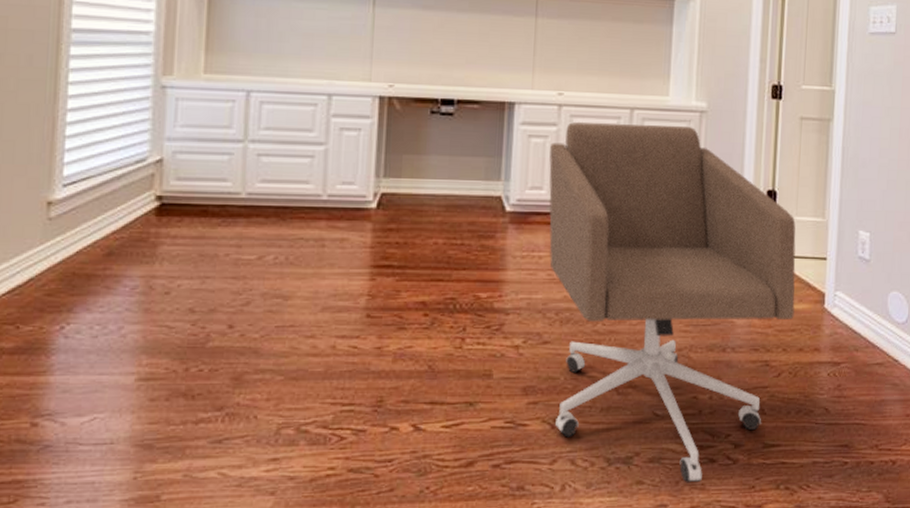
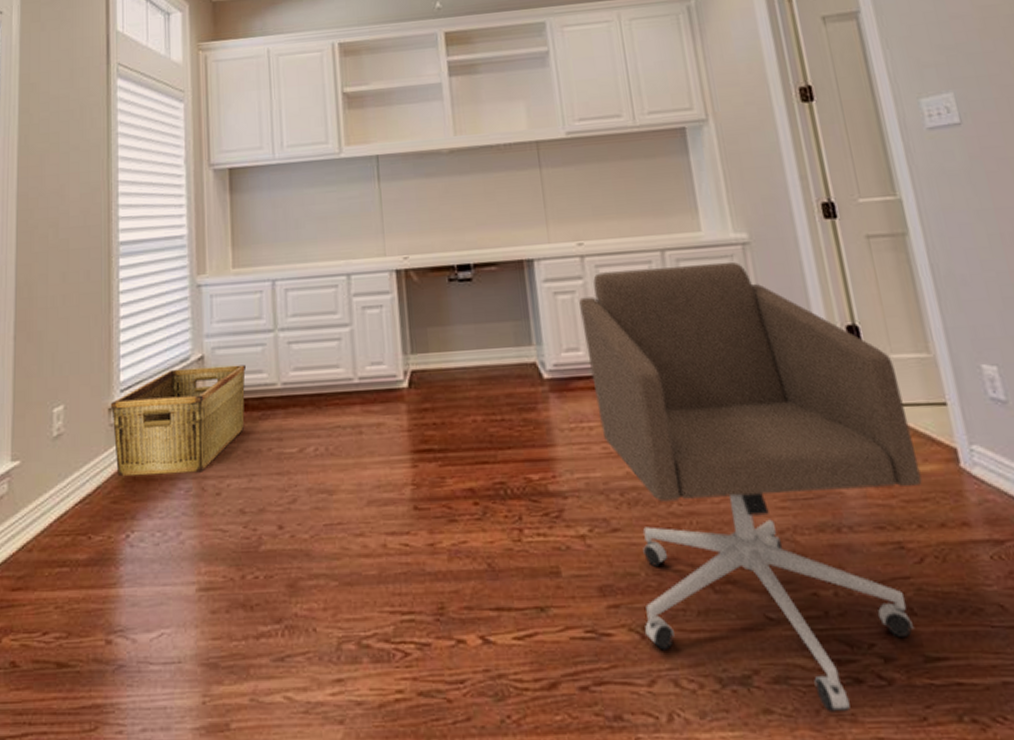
hamper: none [49,169,210,272] -> present [110,364,247,477]

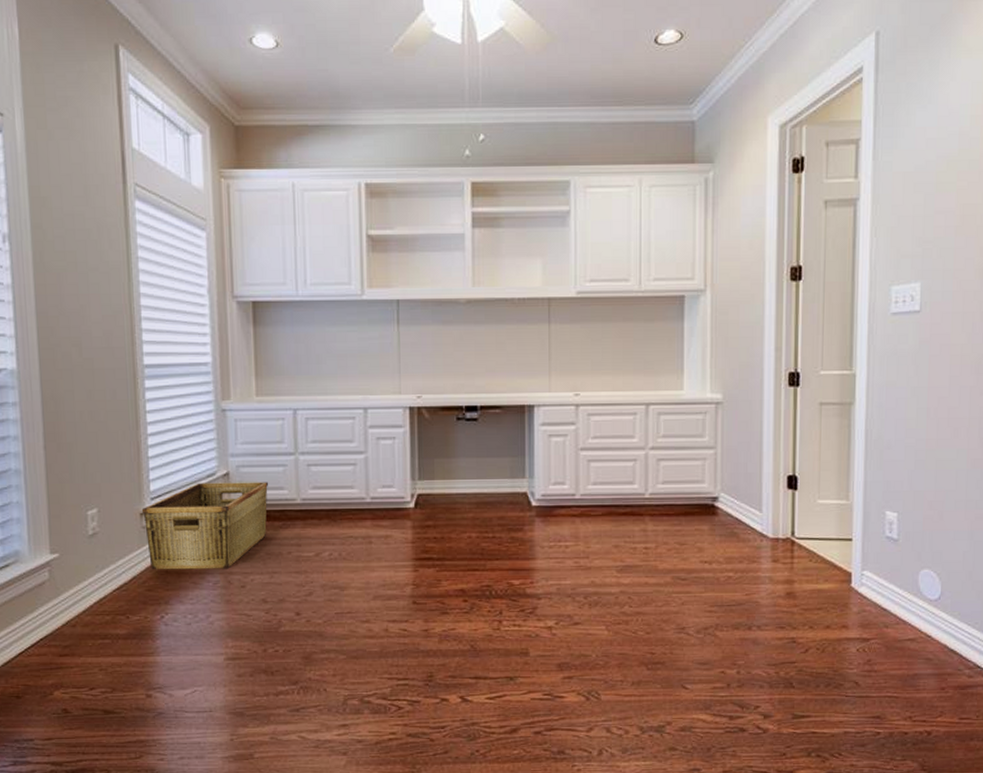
office chair: present [579,262,922,713] -> none [570,419,820,750]

